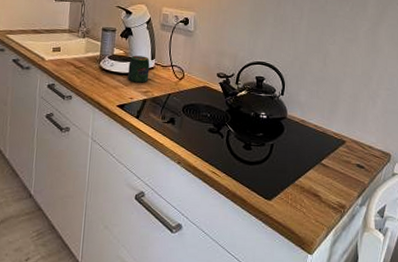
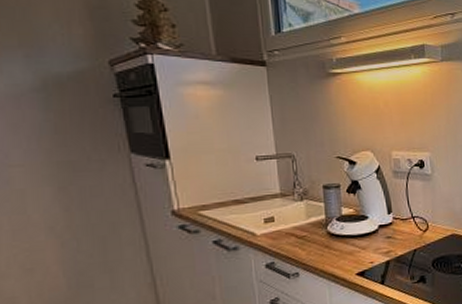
jar: present [127,55,150,83] -> none [362,211,389,244]

